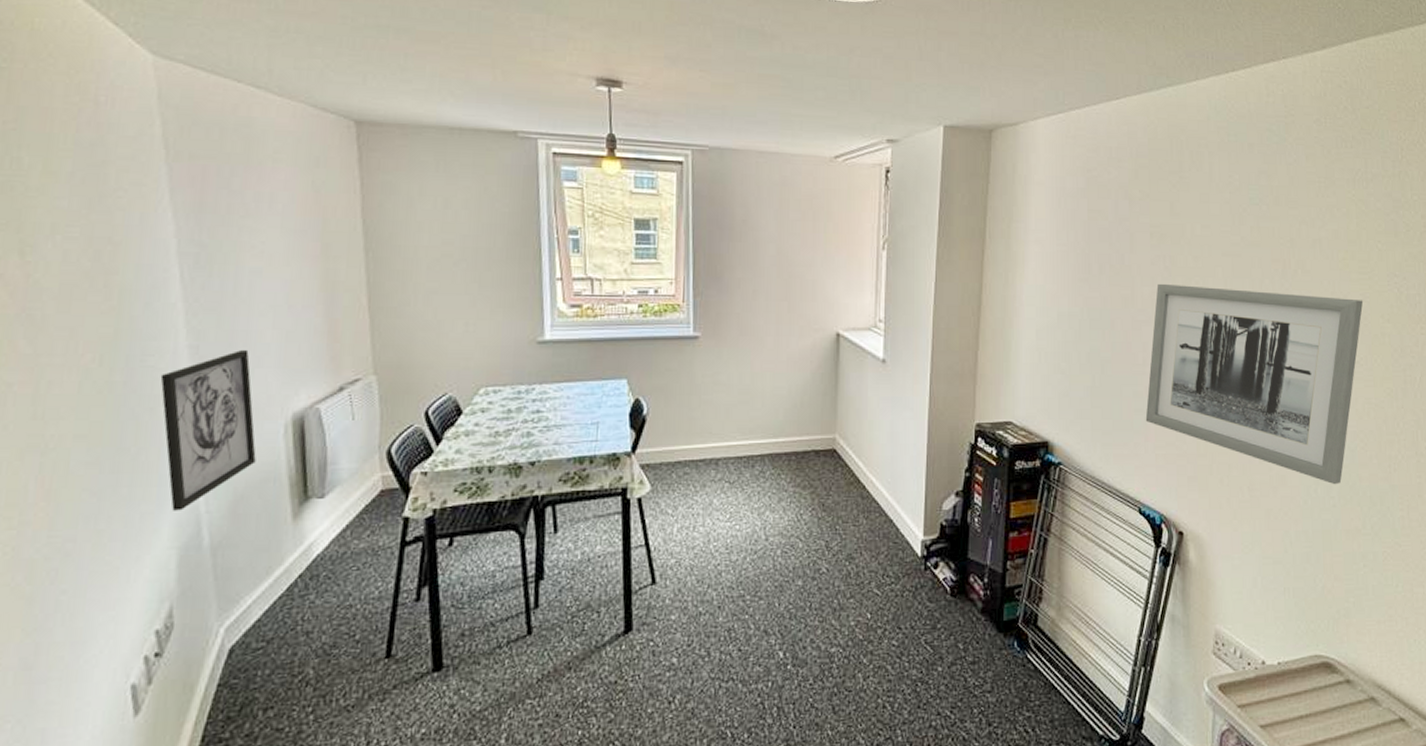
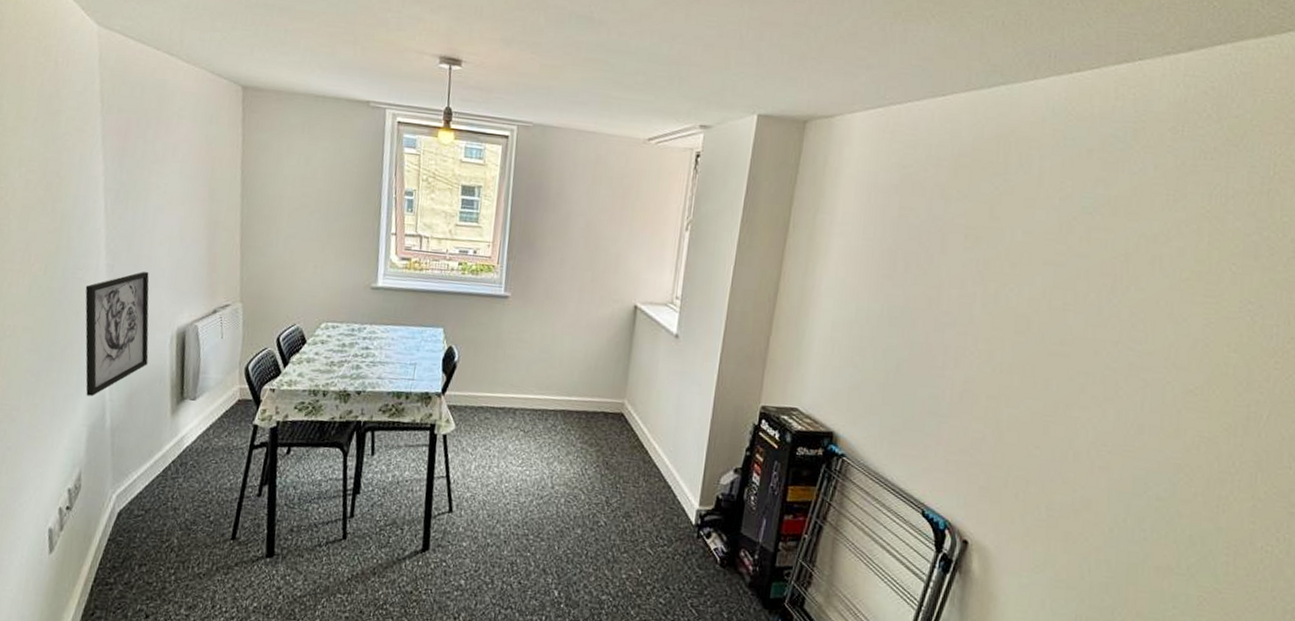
wall art: present [1145,283,1364,485] -> none [939,287,1207,518]

